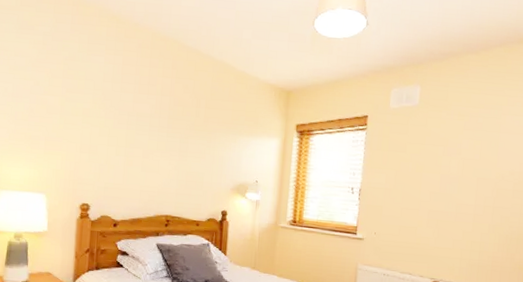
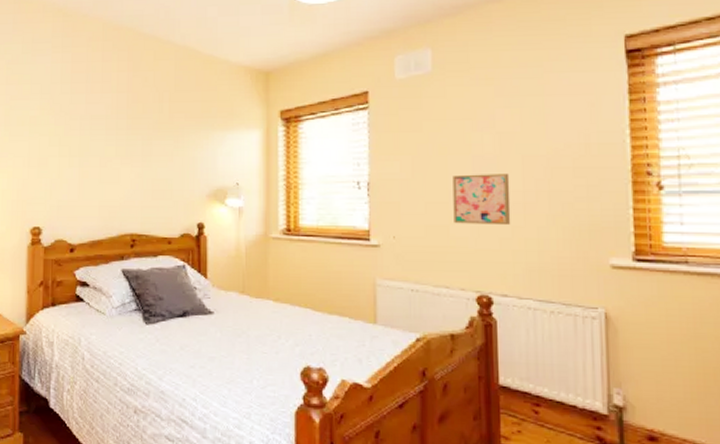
wall art: none [421,189,467,231] -> present [453,174,511,226]

